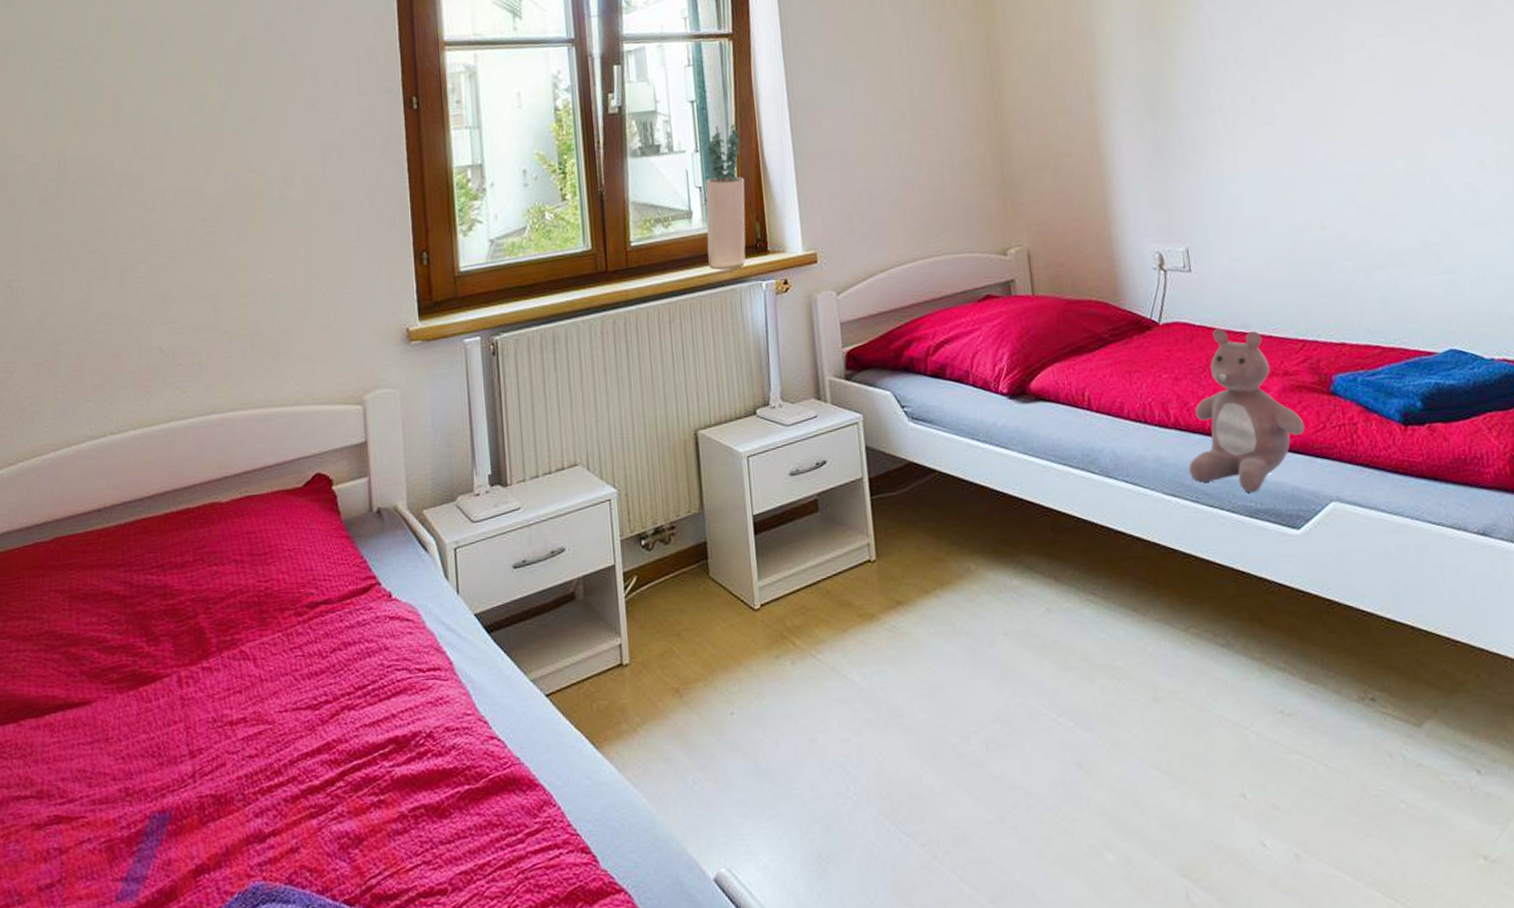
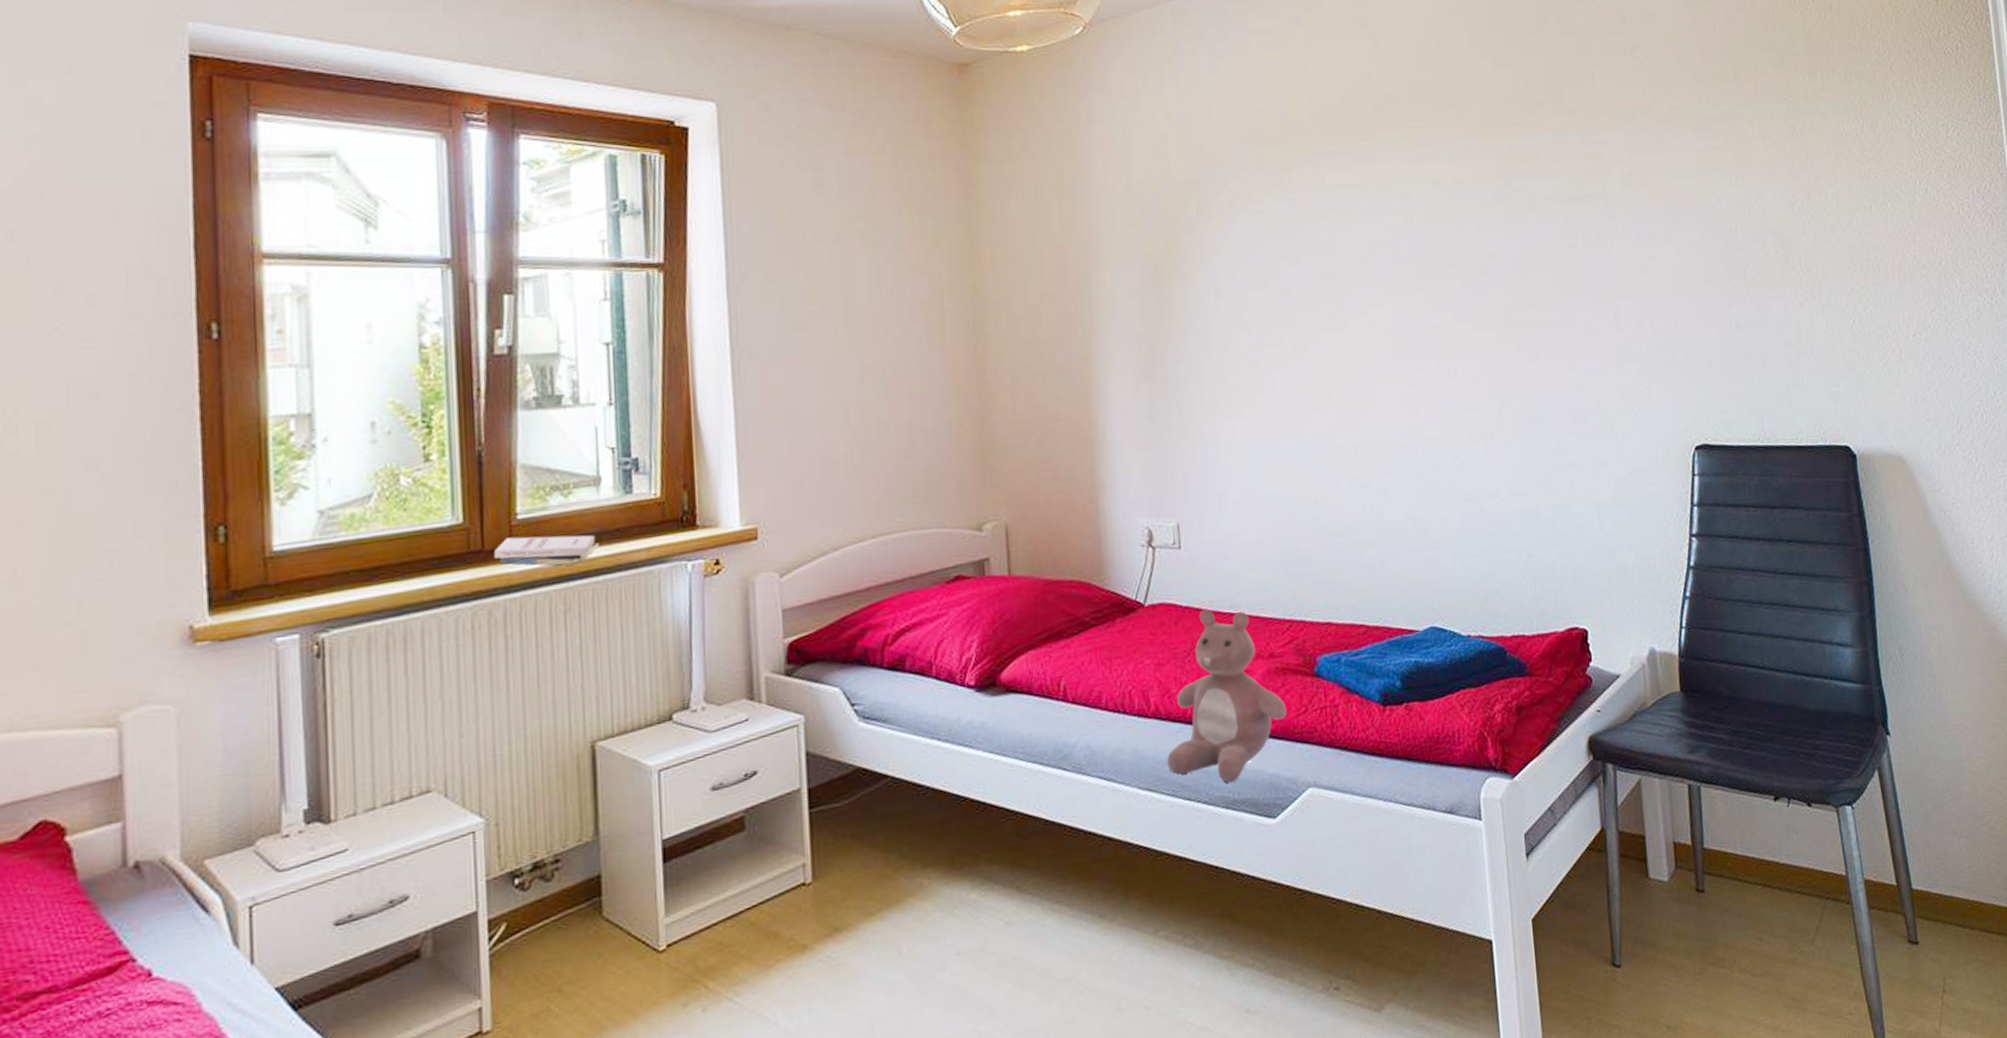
books: none [614,259,694,284] -> present [493,535,600,566]
vase: present [705,116,746,270] -> none [618,364,671,548]

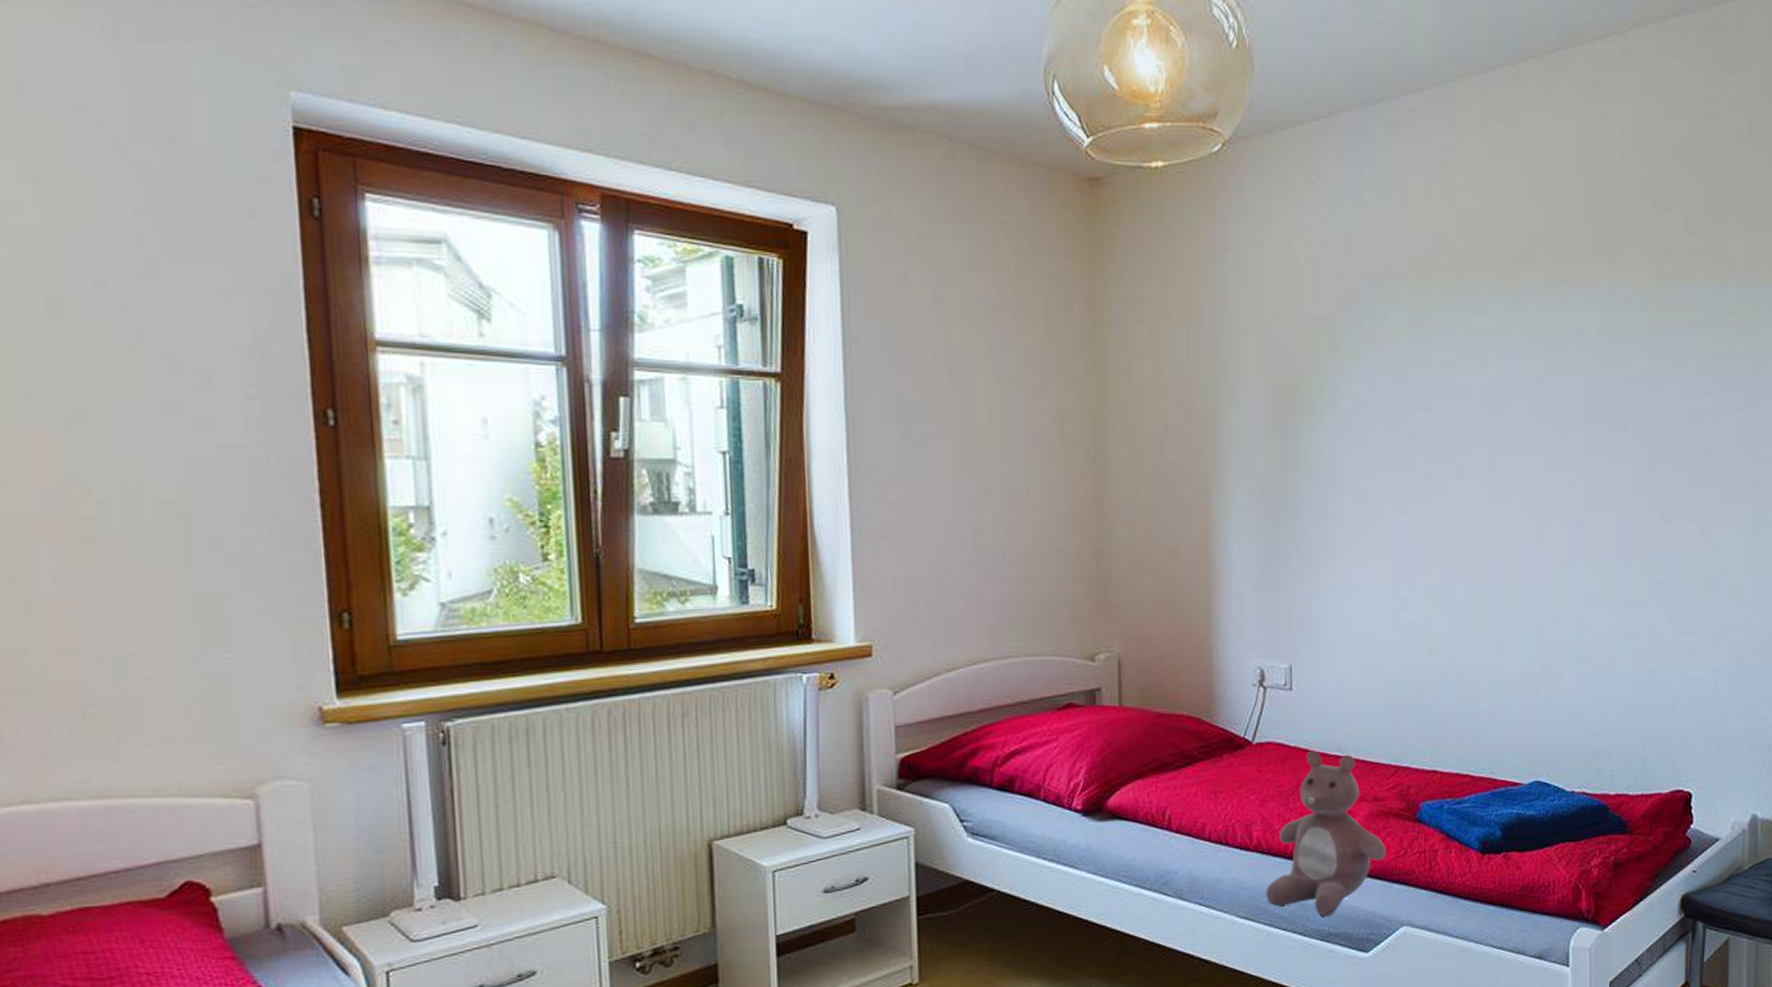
books: present [493,535,600,566] -> none [612,640,716,671]

